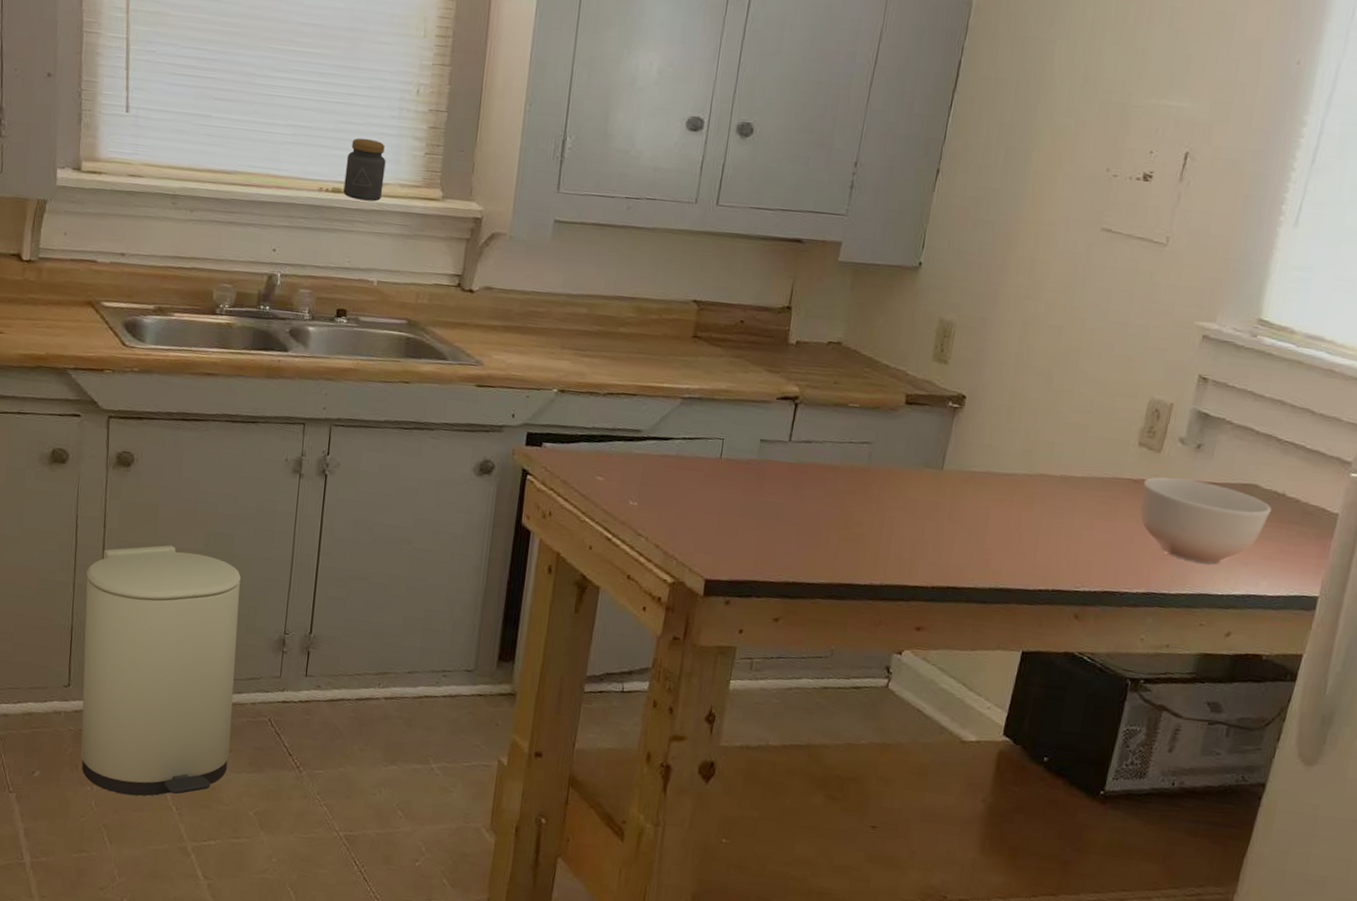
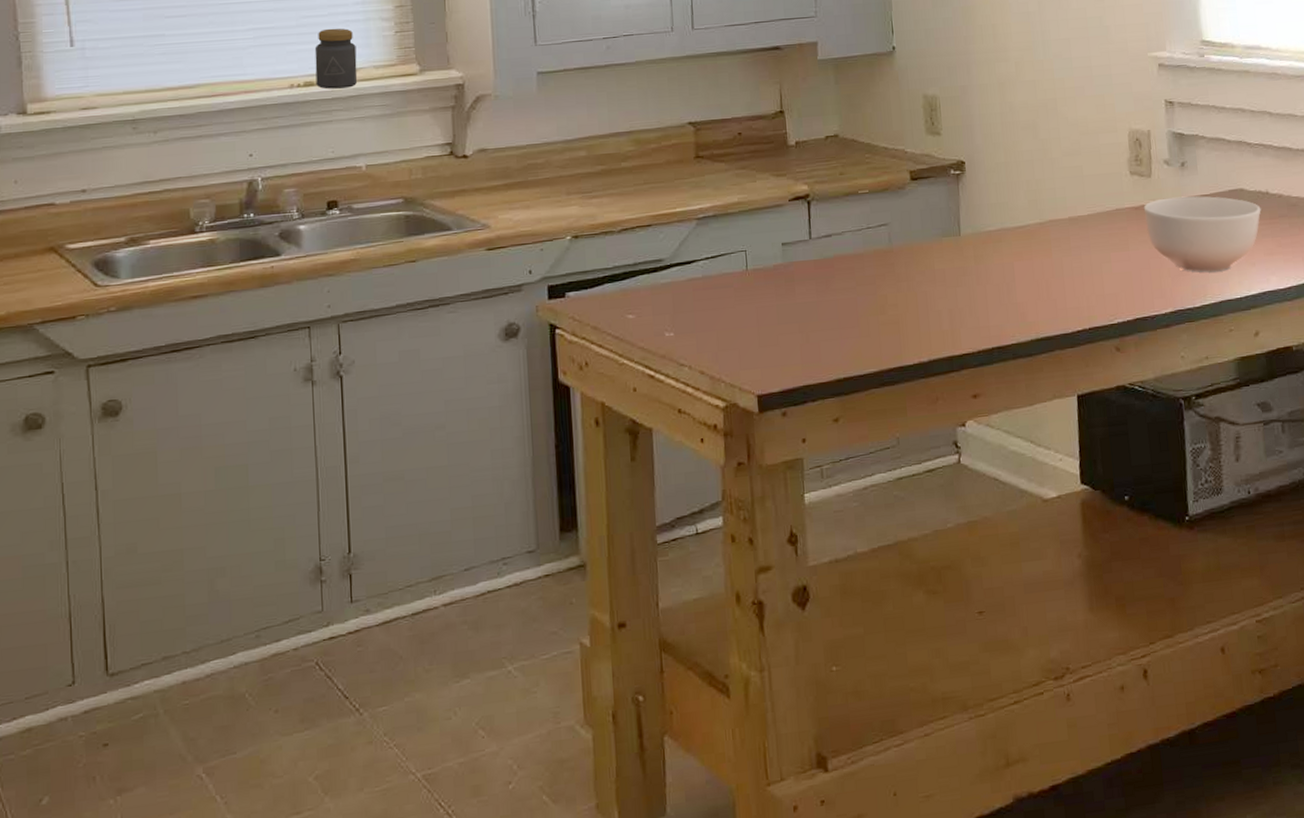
pedal bin: present [81,545,241,796] -> none [79,491,276,799]

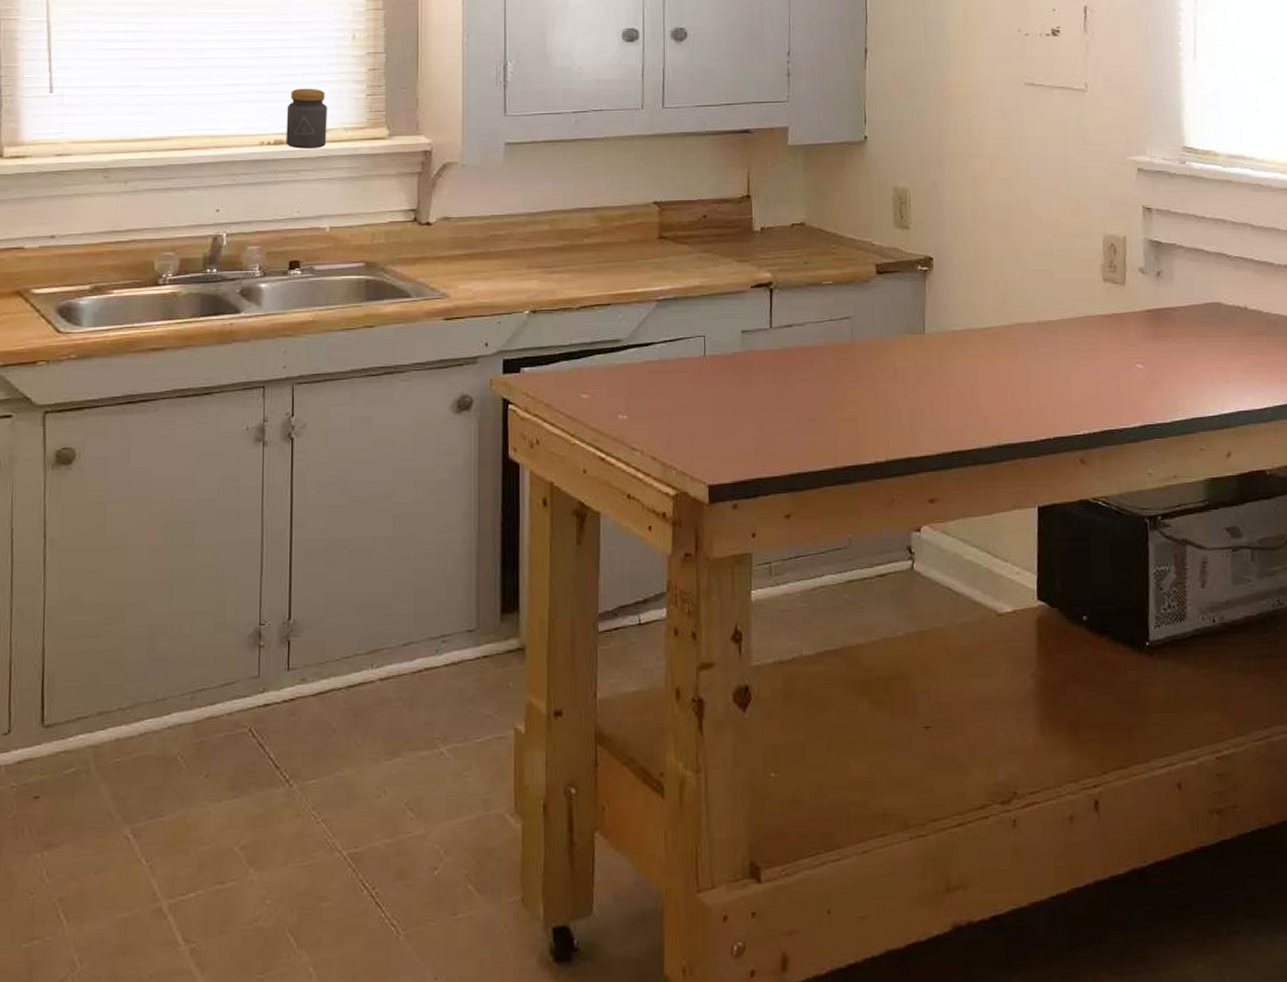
bowl: present [1143,196,1261,272] -> none [1115,307,1239,387]

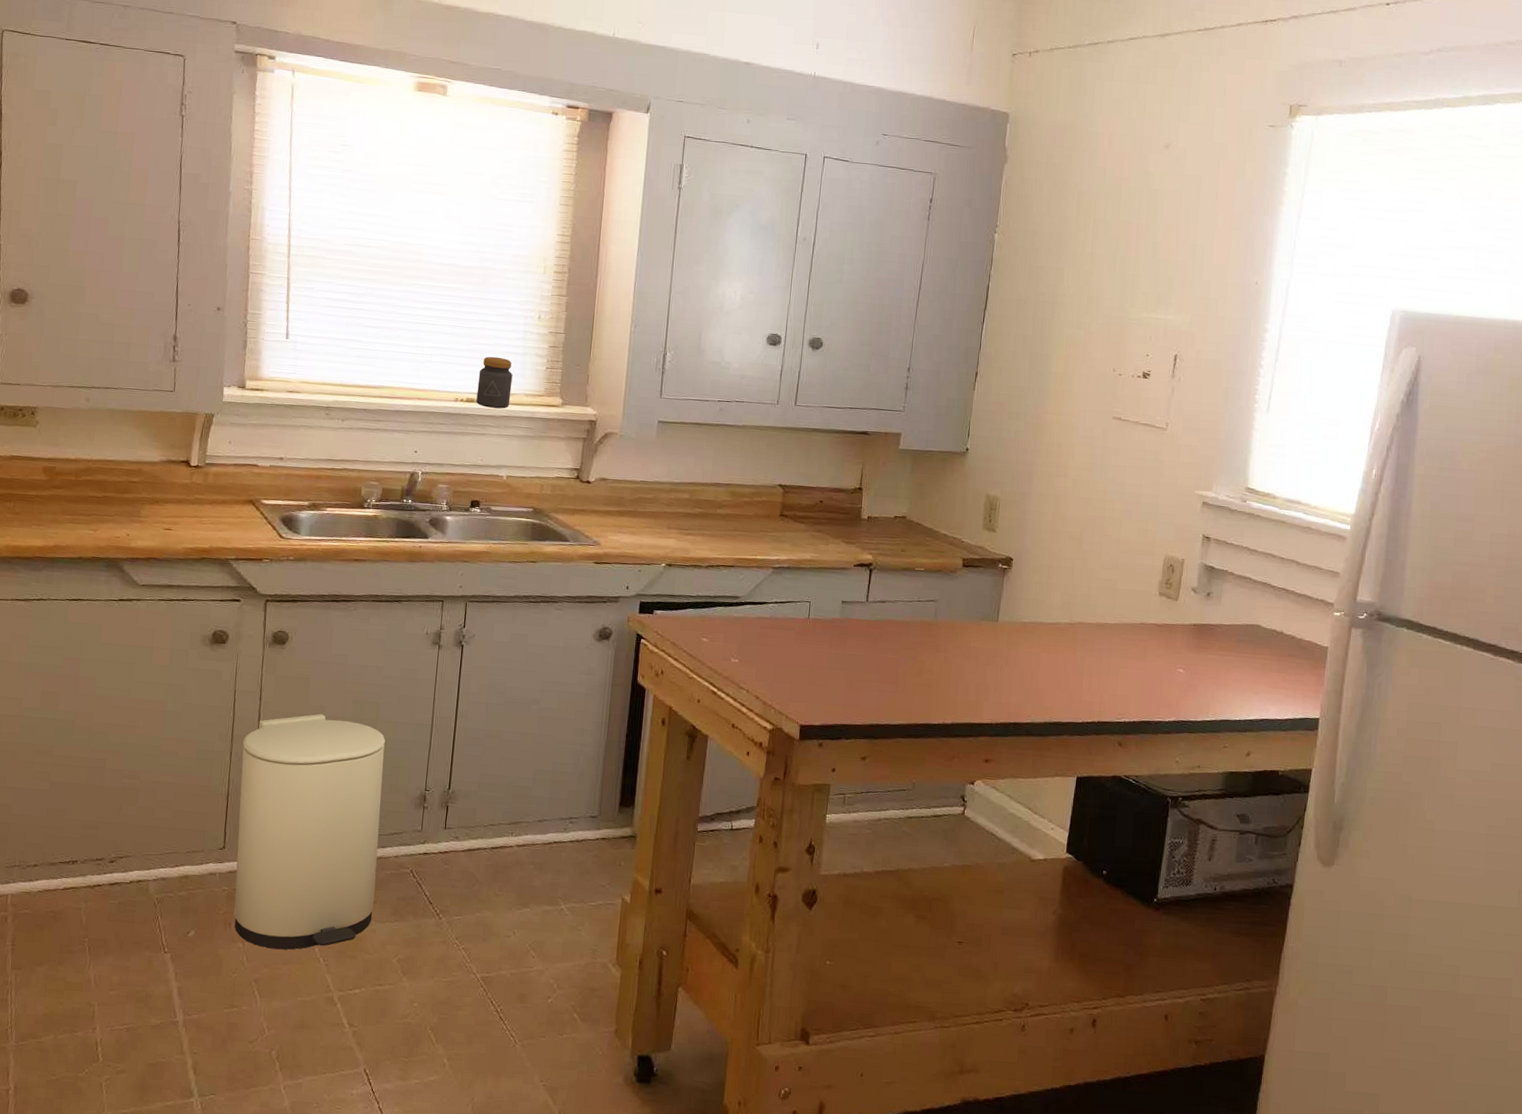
pedal bin: none [24,545,206,855] -> present [234,713,385,950]

